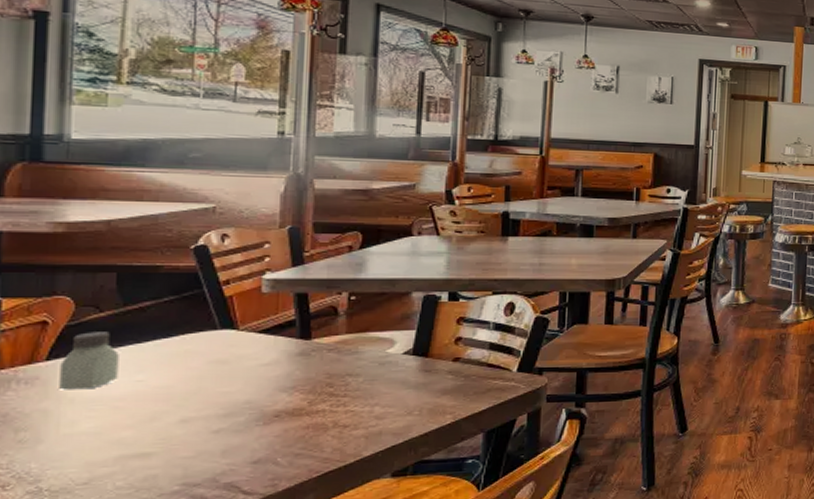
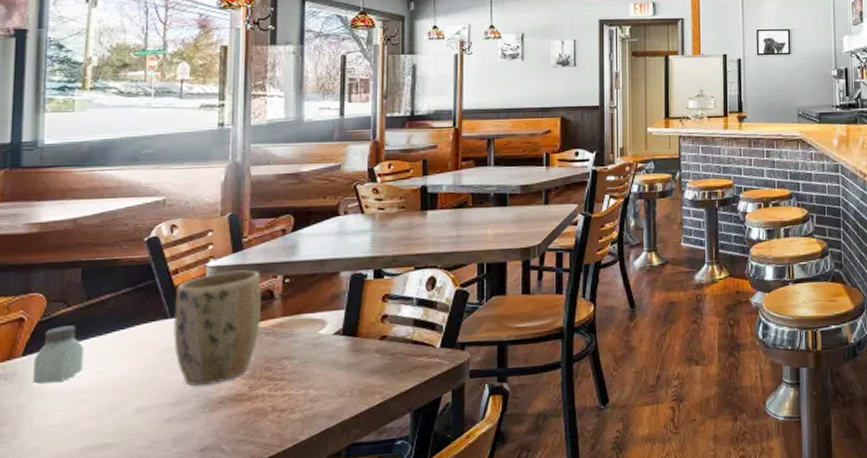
plant pot: none [222,285,324,399] -> present [172,270,261,387]

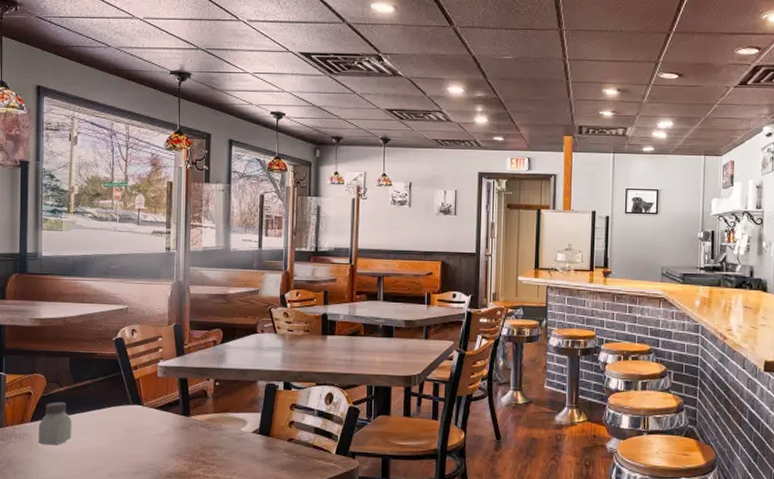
plant pot: present [172,270,261,387] -> none [133,371,198,462]

